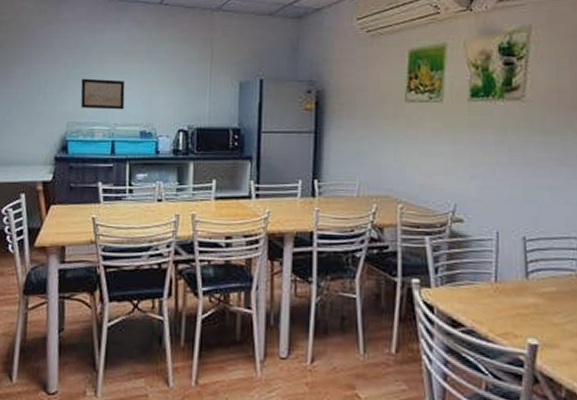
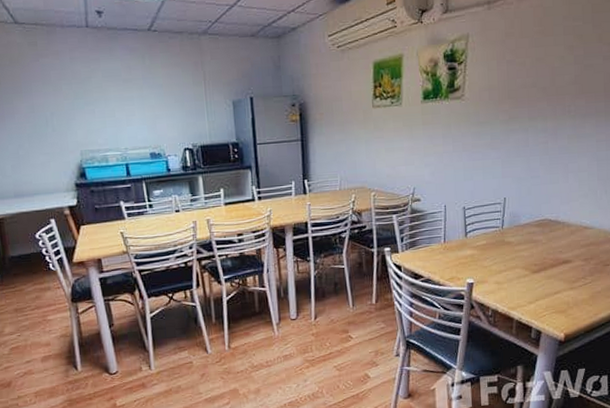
wall art: present [80,78,125,110] -> none [86,107,132,137]

